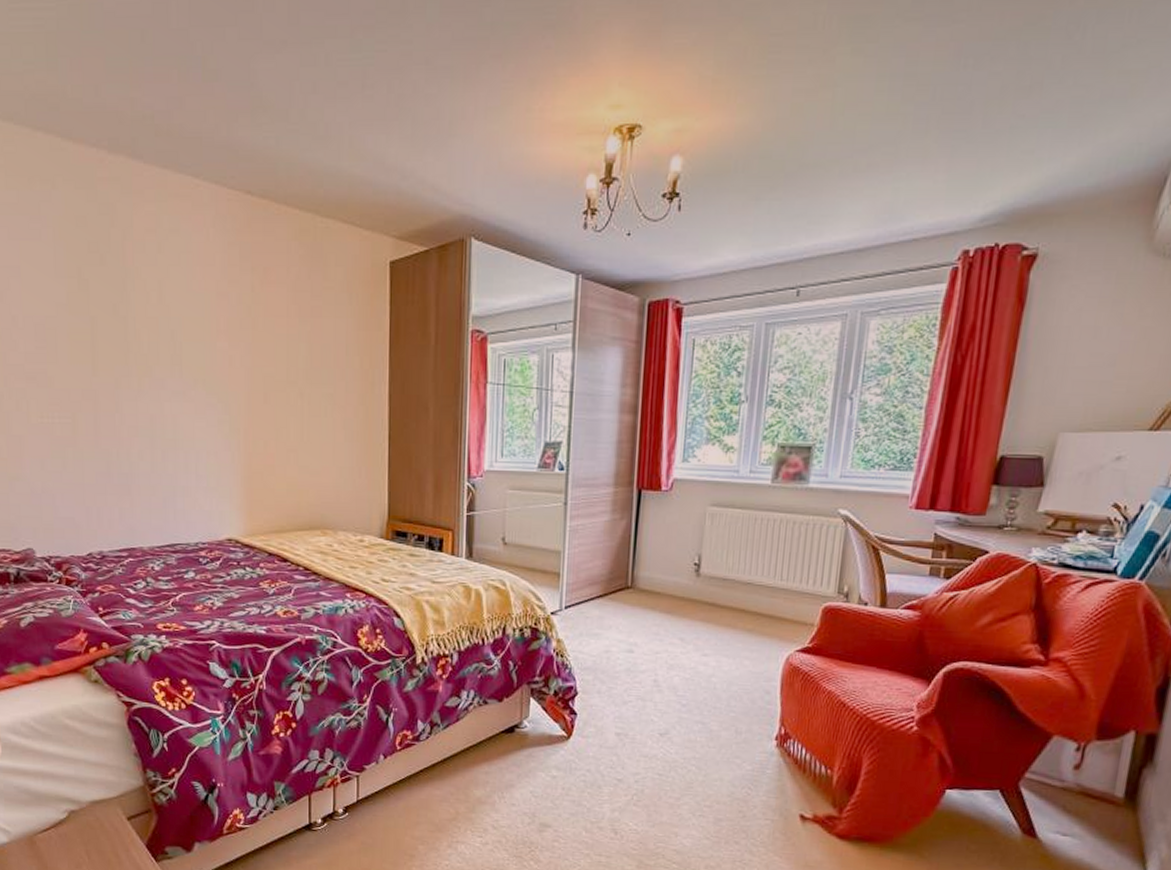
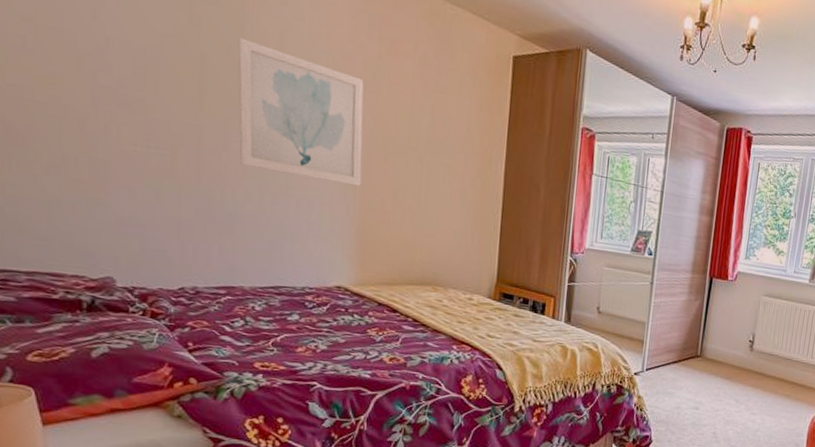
wall art: none [122,294,243,431] -> present [238,38,364,187]

